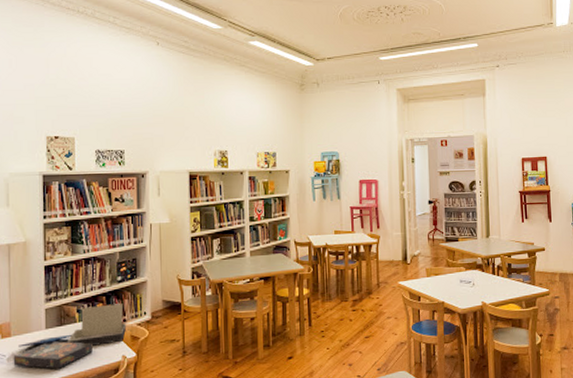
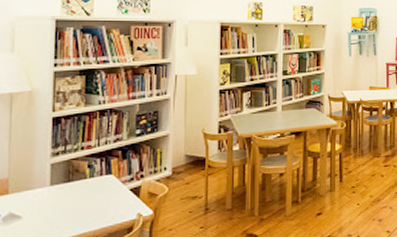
board game: present [13,303,126,369] -> none [9,158,143,229]

